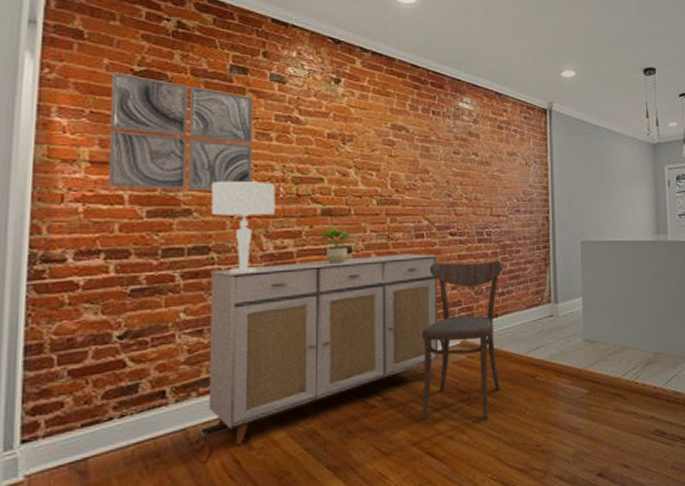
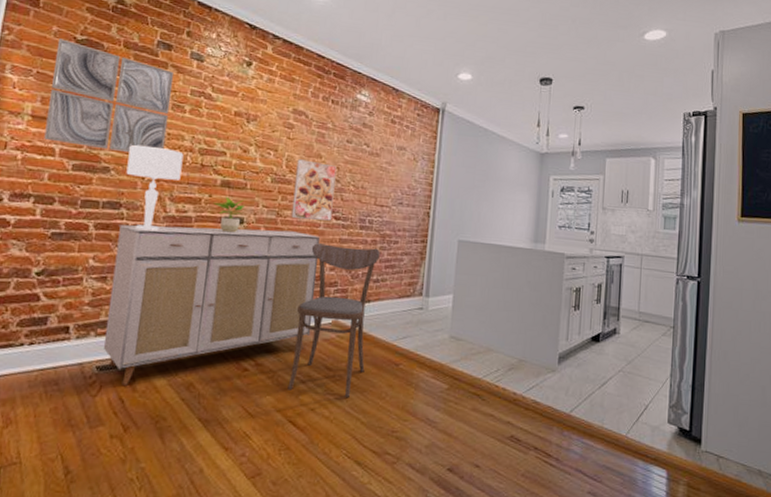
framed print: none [403,177,447,239] -> present [291,159,337,221]

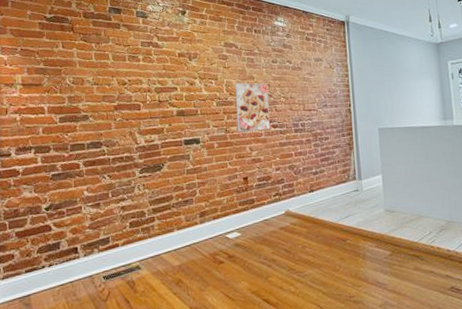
wall art: present [44,39,174,153] -> none [33,19,128,102]
sideboard: present [104,224,321,387] -> none [102,142,269,290]
table lamp: present [126,144,184,230] -> none [101,92,144,161]
potted plant: present [213,196,245,233] -> none [173,123,198,153]
dining chair: present [287,243,380,399] -> none [255,146,318,274]

